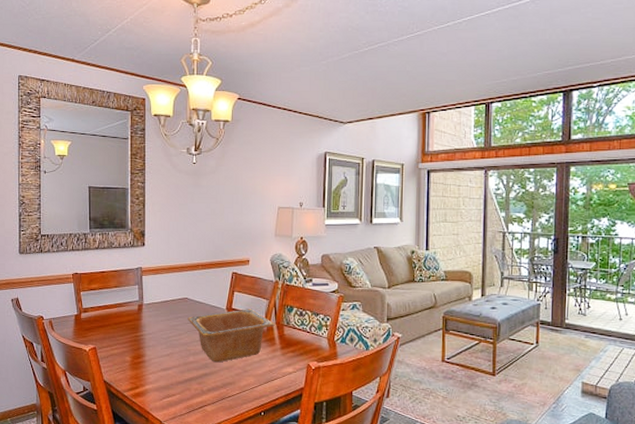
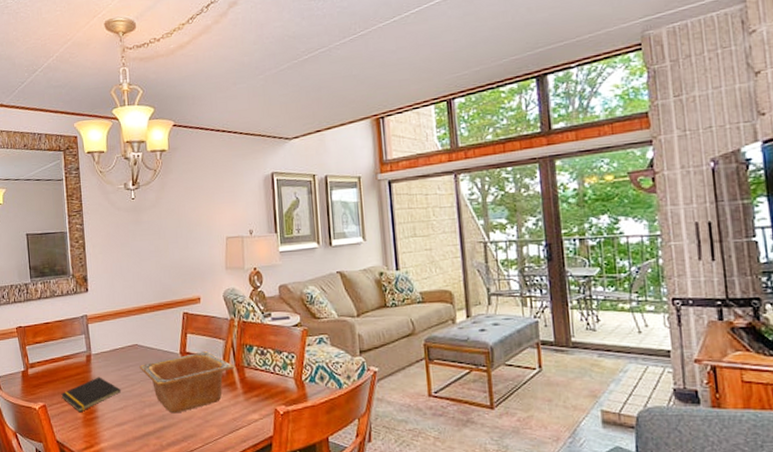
notepad: none [111,325,168,357] -> present [61,377,121,413]

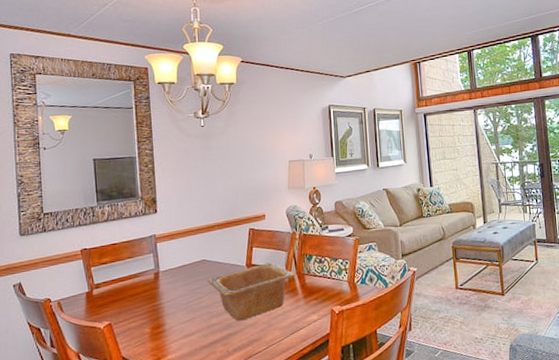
notepad: present [61,377,121,413] -> none [128,292,189,328]

